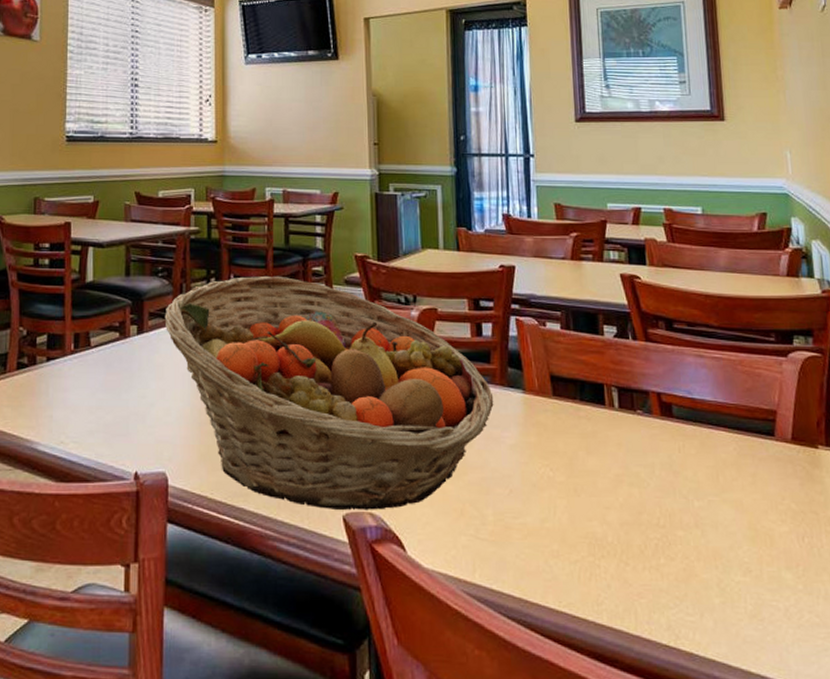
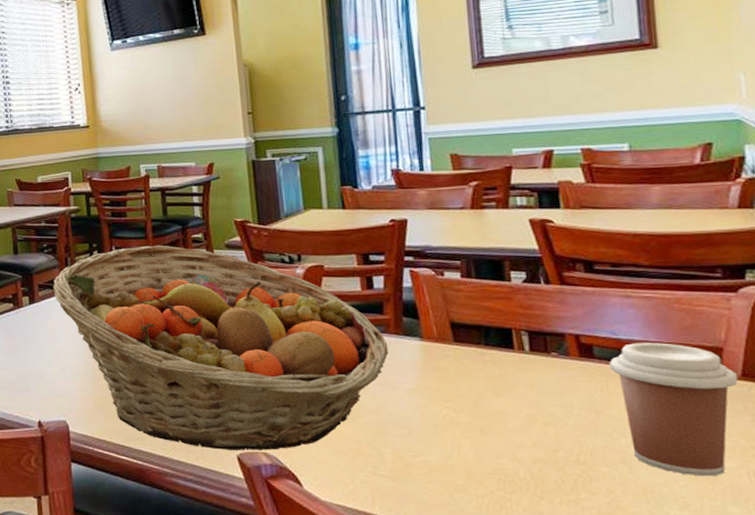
coffee cup: none [685,403,788,541] -> present [609,343,738,477]

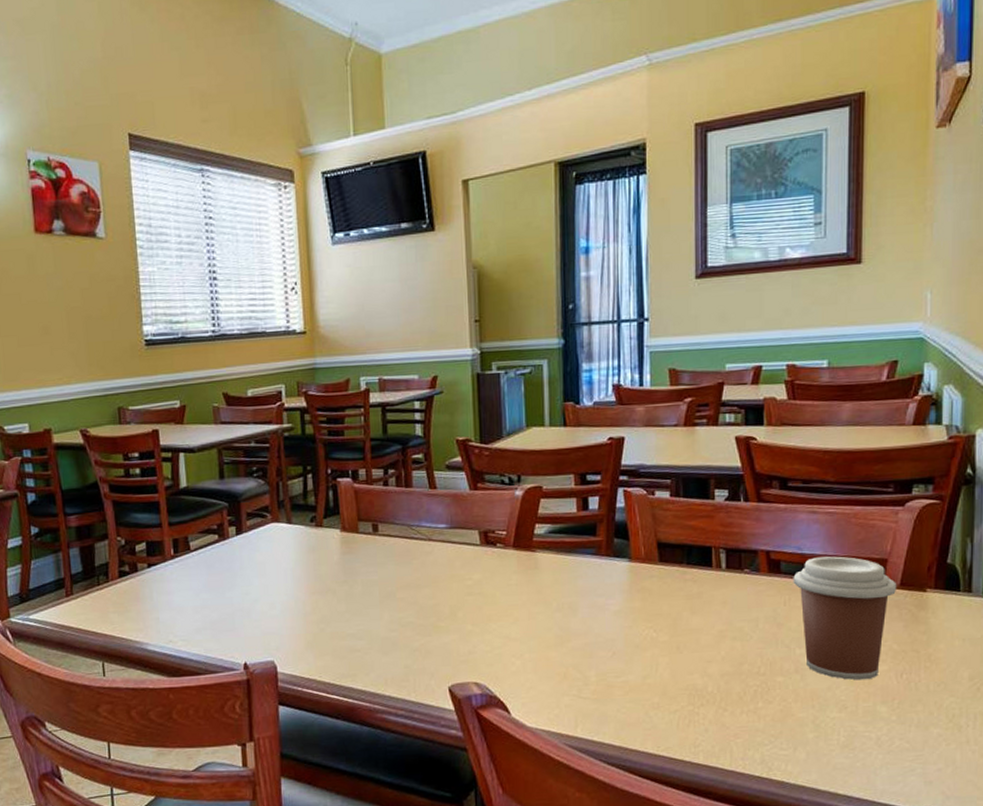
fruit basket: present [53,245,389,450] -> none [262,466,599,682]

